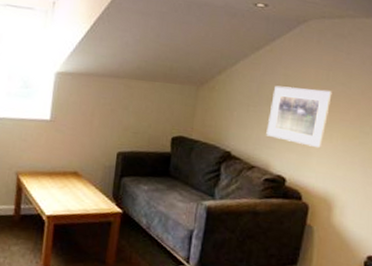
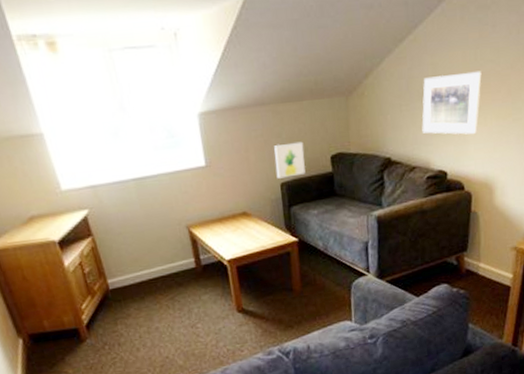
wall art: none [115,116,148,149] -> present [274,141,306,179]

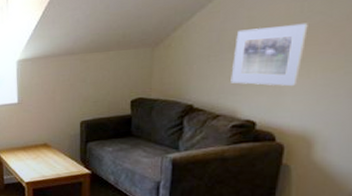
wall art: present [274,141,306,179] -> none [77,86,106,117]

